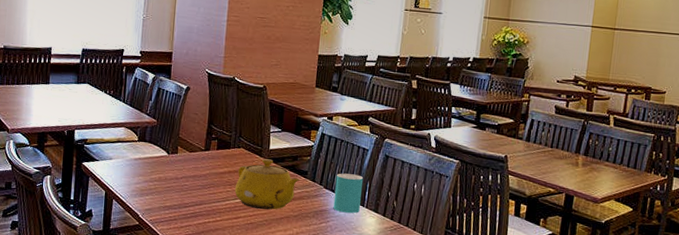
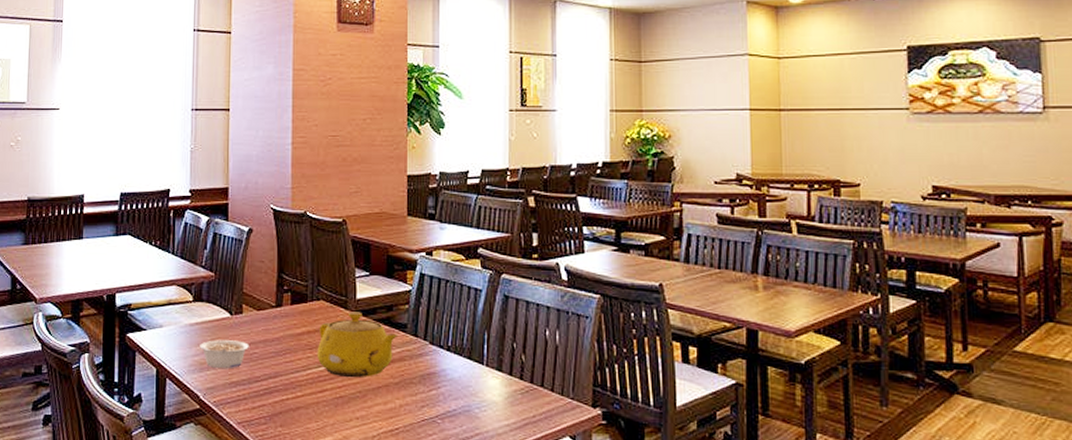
legume: none [141,172,181,196] -> present [200,340,249,369]
cup: present [333,173,363,214] -> none [444,323,478,375]

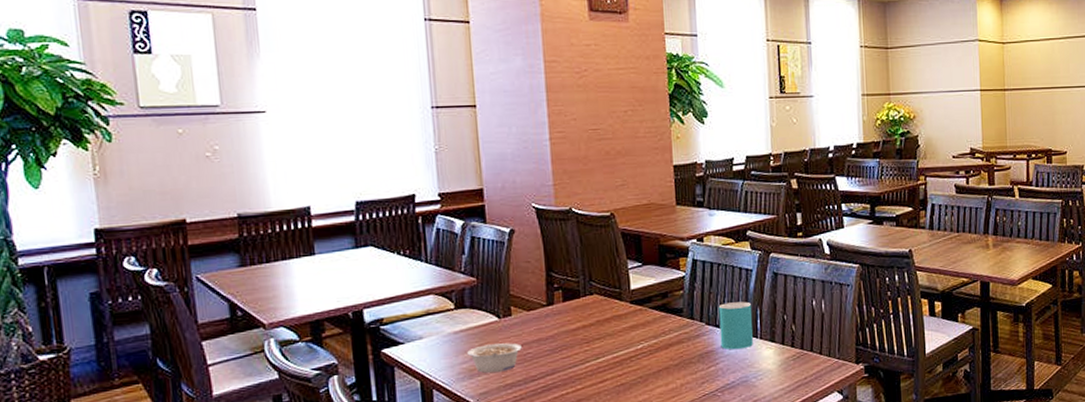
teapot: present [317,312,399,378] -> none [594,302,675,366]
cup: none [444,323,478,375] -> present [718,301,753,350]

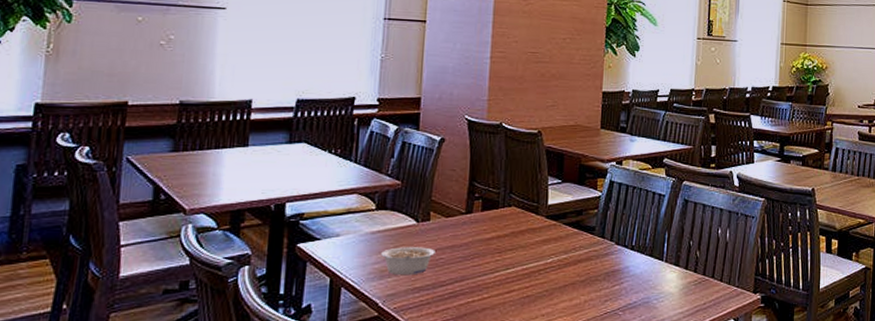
cup: present [718,301,753,350] -> none [627,225,660,271]

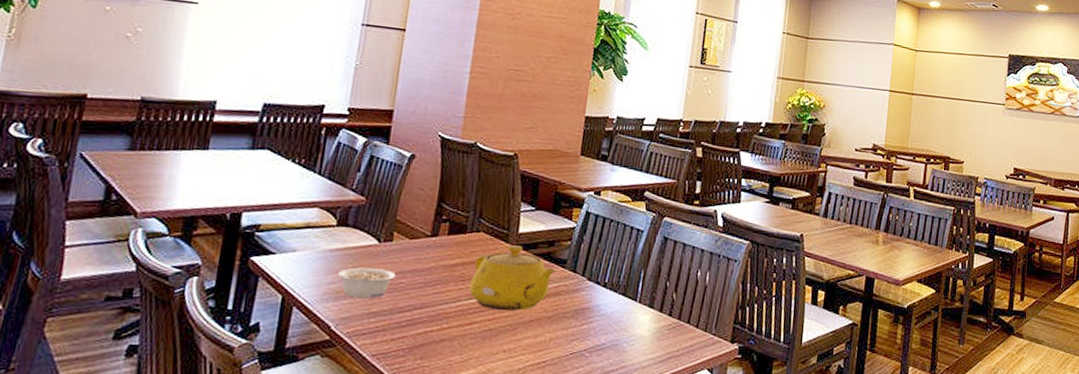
teapot: none [505,217,587,278] -> present [469,245,557,312]

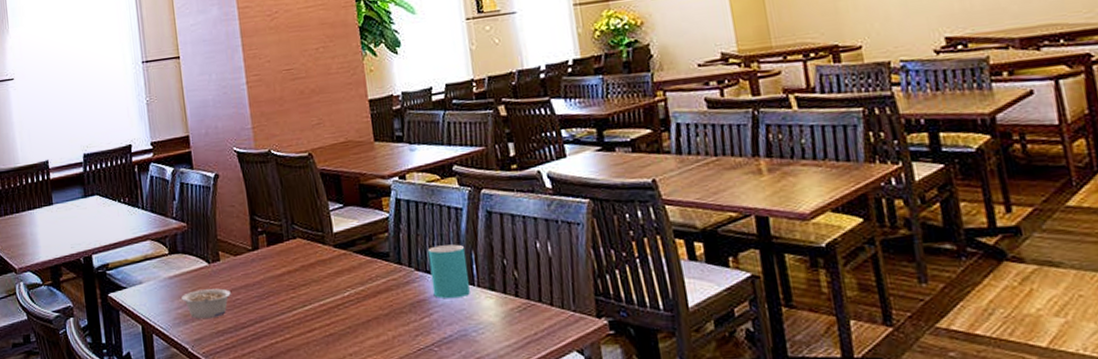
teapot: present [469,245,557,312] -> none [299,245,382,315]
cup: none [598,260,636,311] -> present [427,244,470,299]

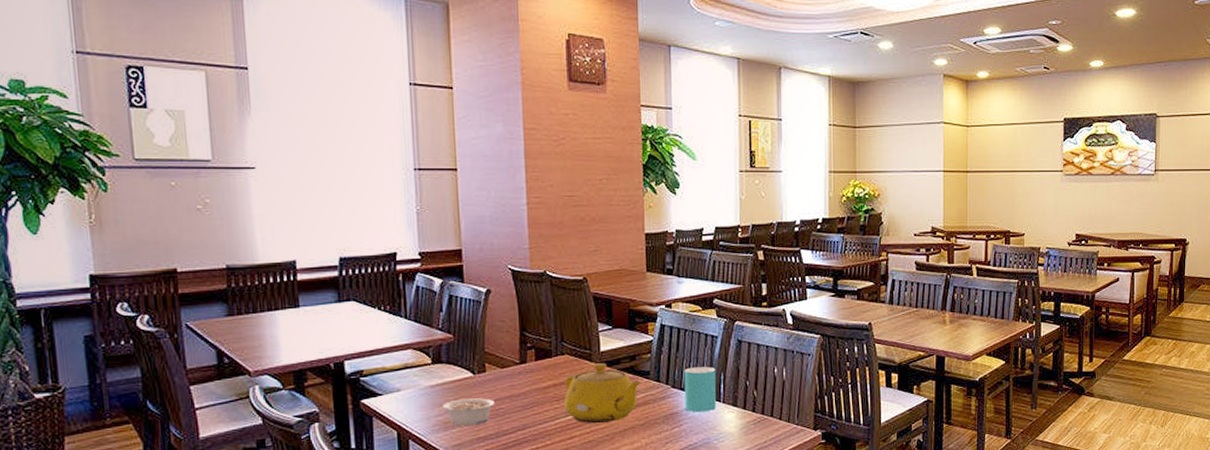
teapot: none [299,245,382,315] -> present [564,363,642,424]

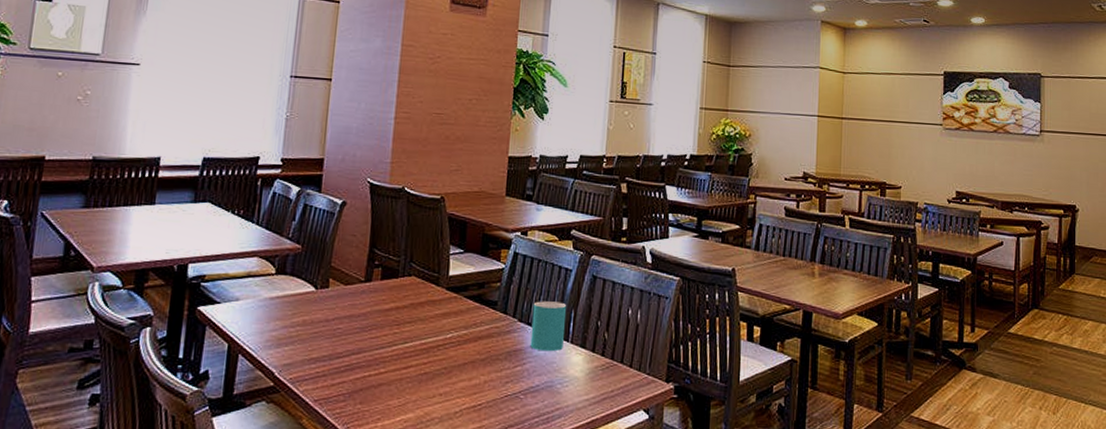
legume: present [443,398,495,427] -> none [279,314,333,345]
teapot: present [564,363,642,424] -> none [404,288,488,355]

